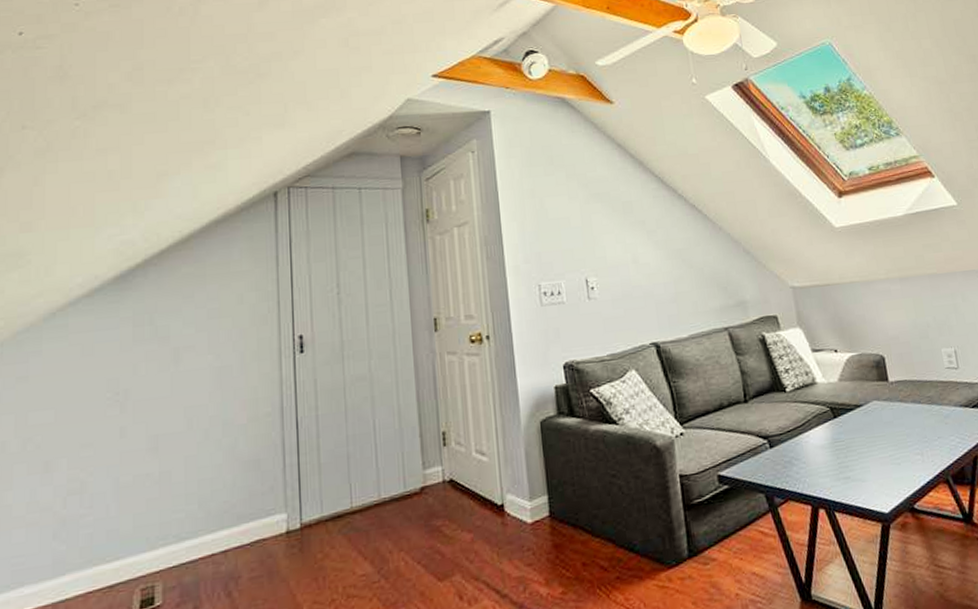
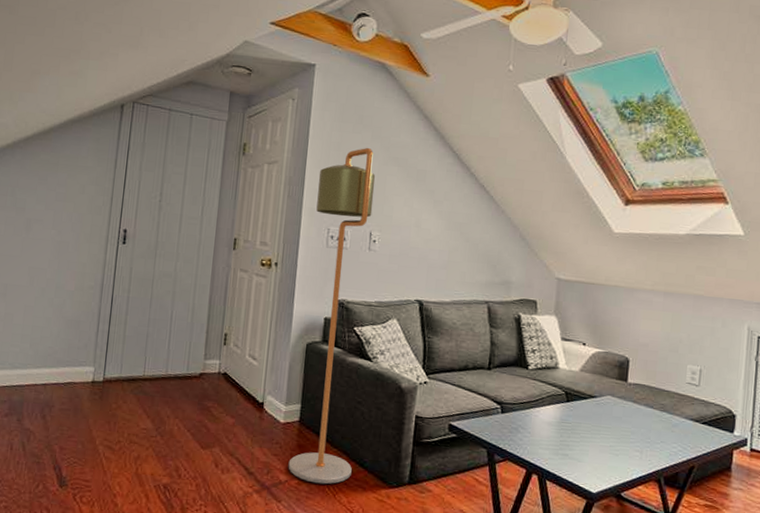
floor lamp: none [517,188,622,588] -> present [288,147,376,484]

